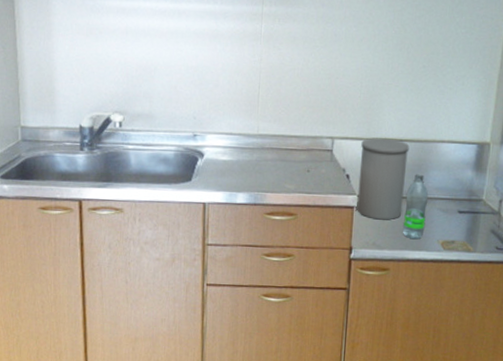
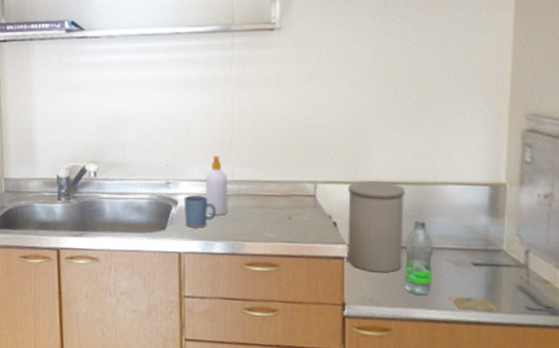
mug: none [210,148,241,180] -> present [184,195,216,228]
soap bottle: none [231,109,253,168] -> present [205,155,228,215]

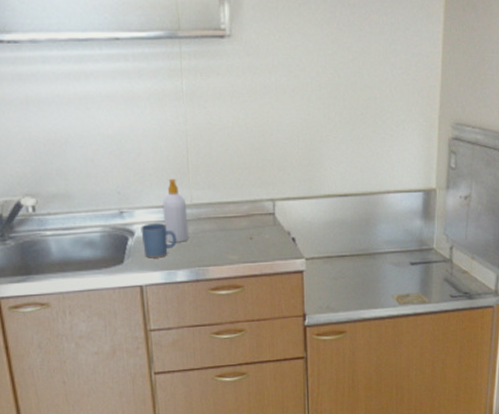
canister: present [347,181,406,273] -> none [304,194,355,282]
bottle: present [405,220,434,296] -> none [356,229,379,298]

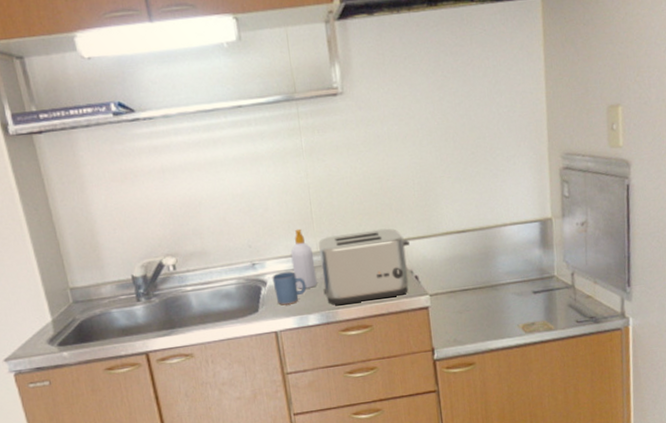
toaster: none [193,185,289,263] -> present [318,228,410,306]

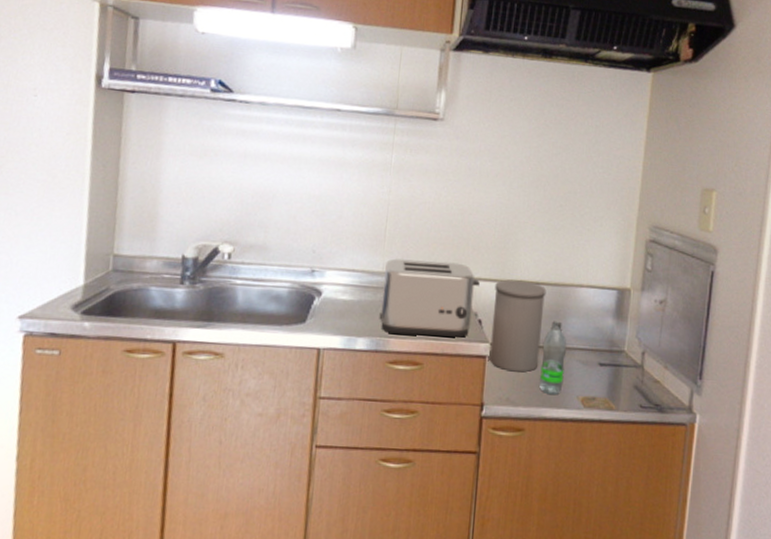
mug: present [272,271,307,306] -> none [328,285,363,322]
soap bottle: present [290,228,317,289] -> none [352,244,378,309]
canister: none [424,231,478,316] -> present [489,279,547,373]
bottle: none [478,262,503,329] -> present [540,321,567,395]

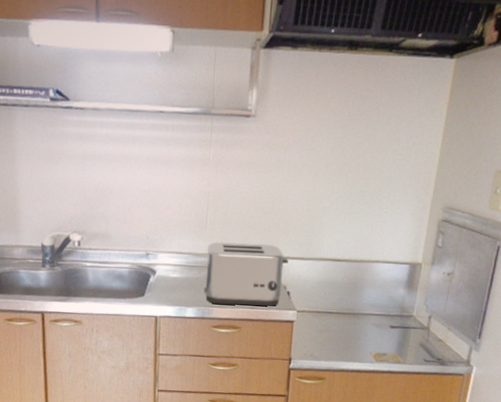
canister: present [489,279,547,373] -> none [296,257,347,334]
bottle: present [540,321,567,395] -> none [338,291,363,352]

